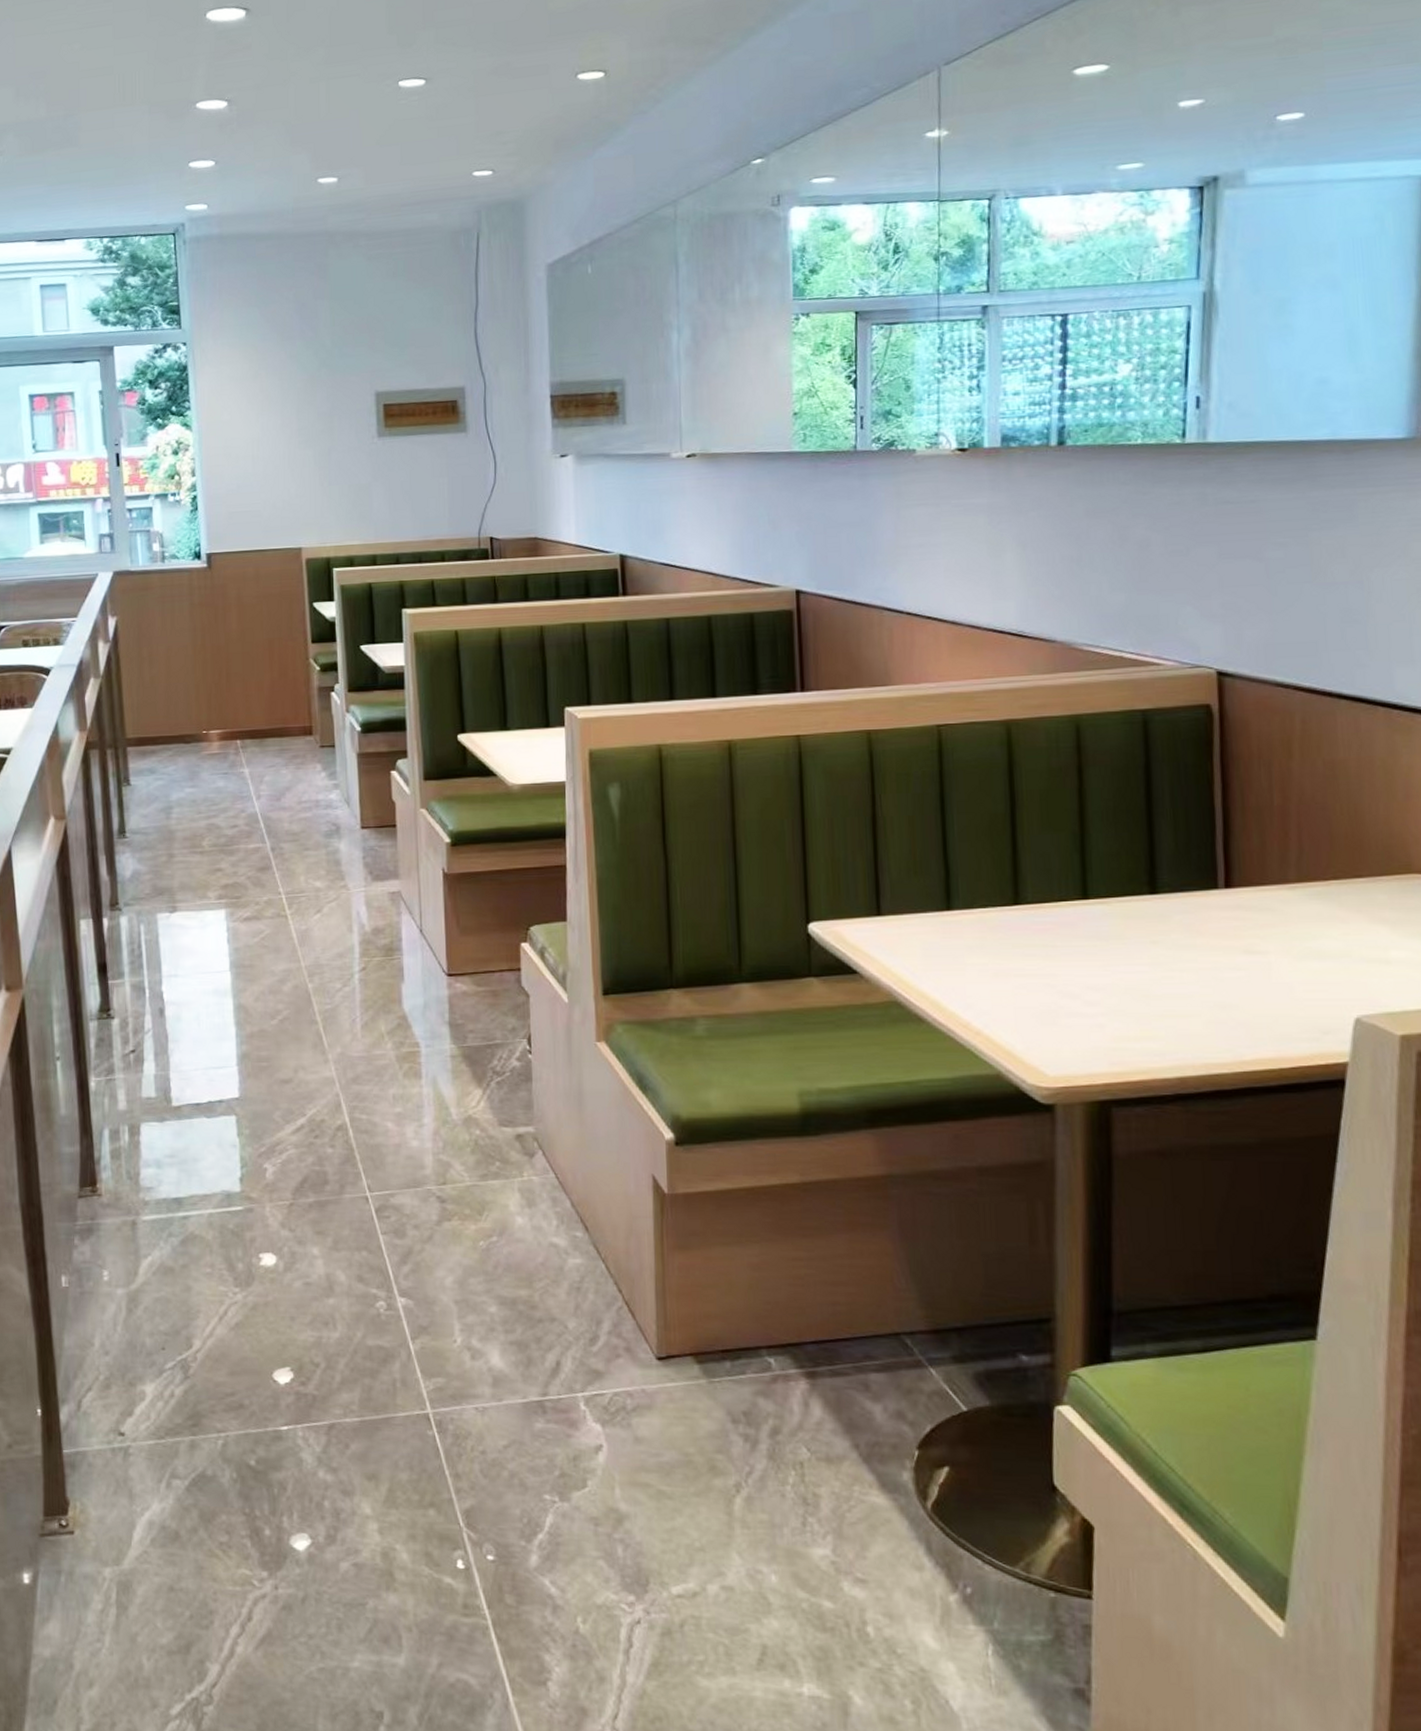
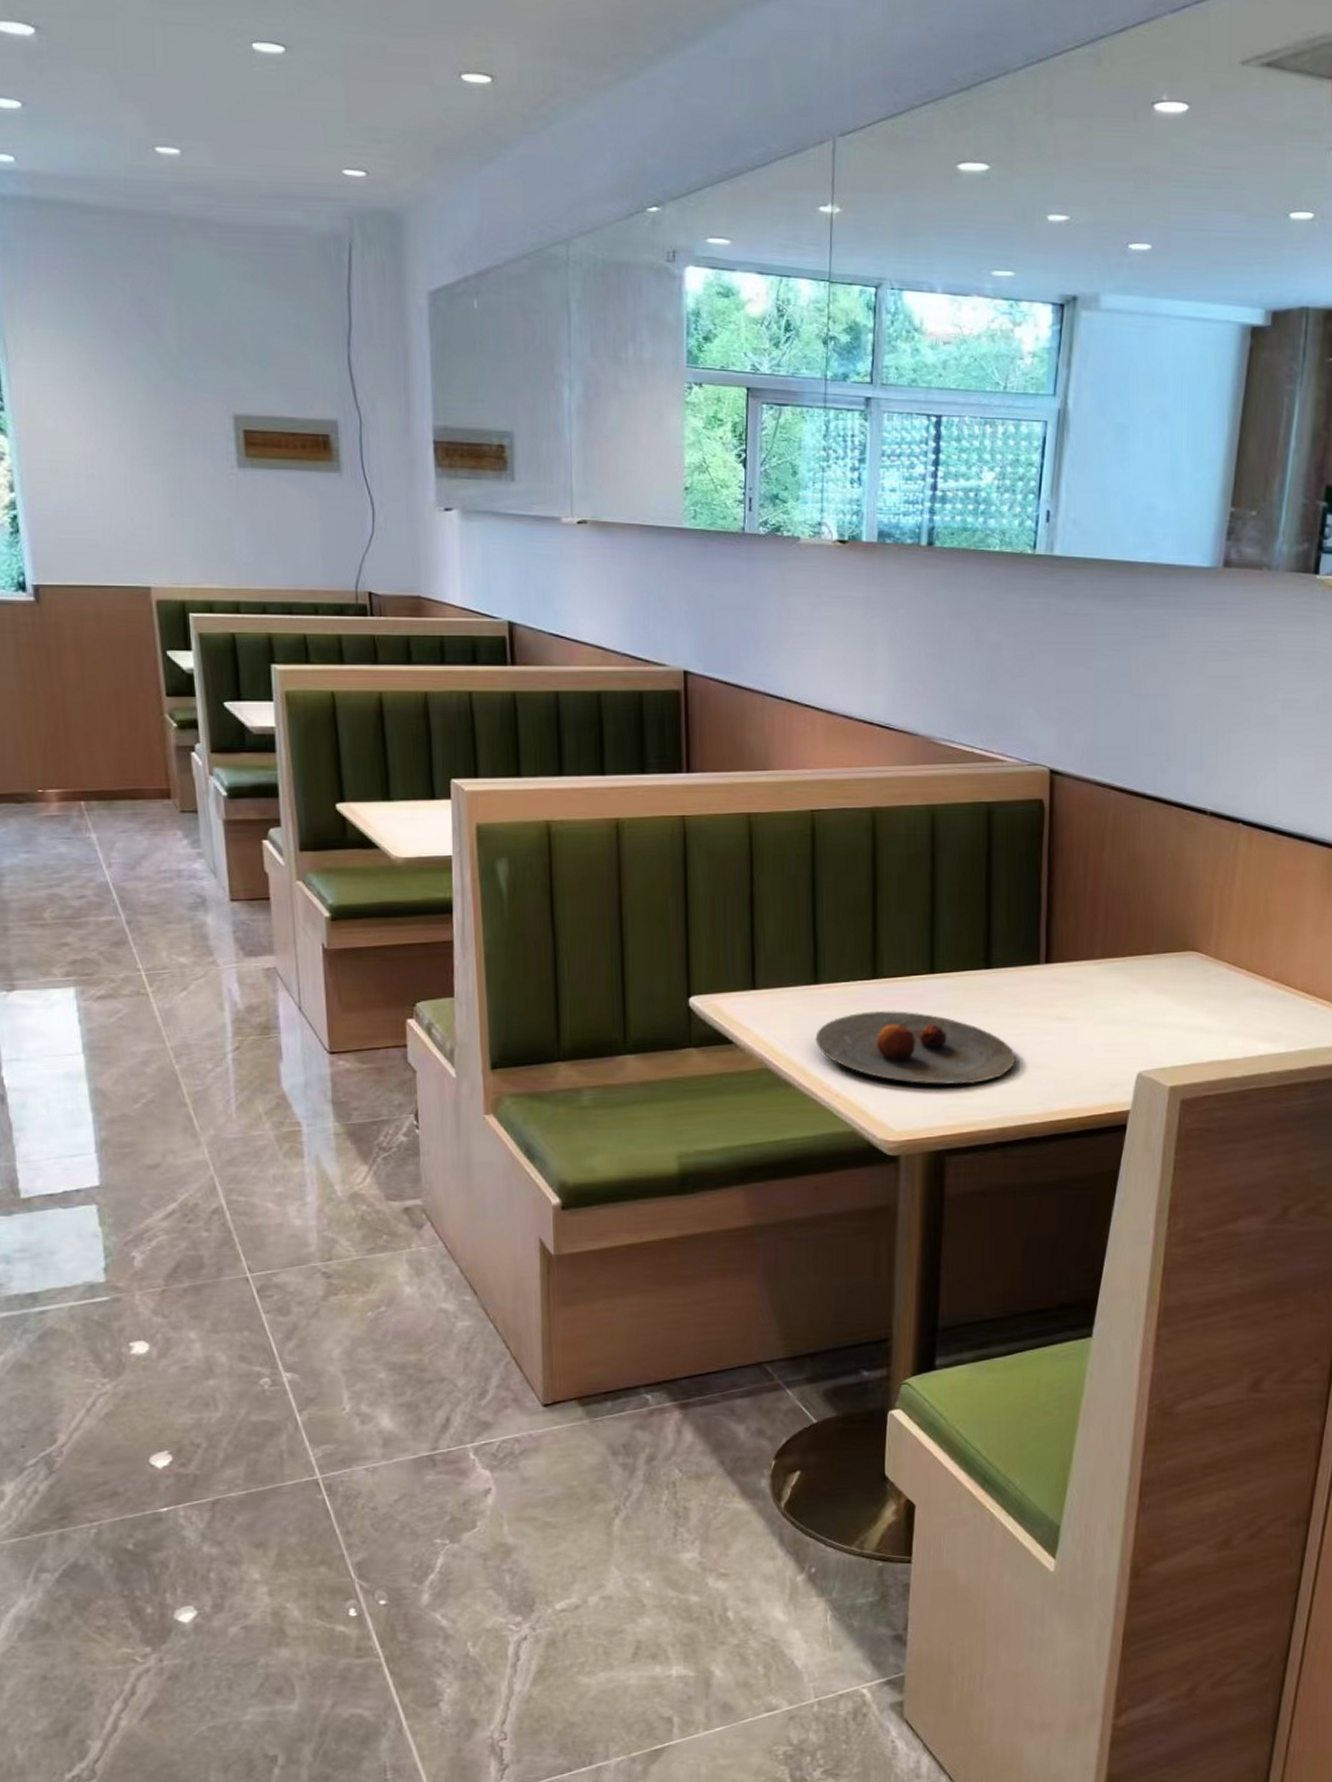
plate: none [950,939,1194,1025] -> present [815,1010,1016,1085]

